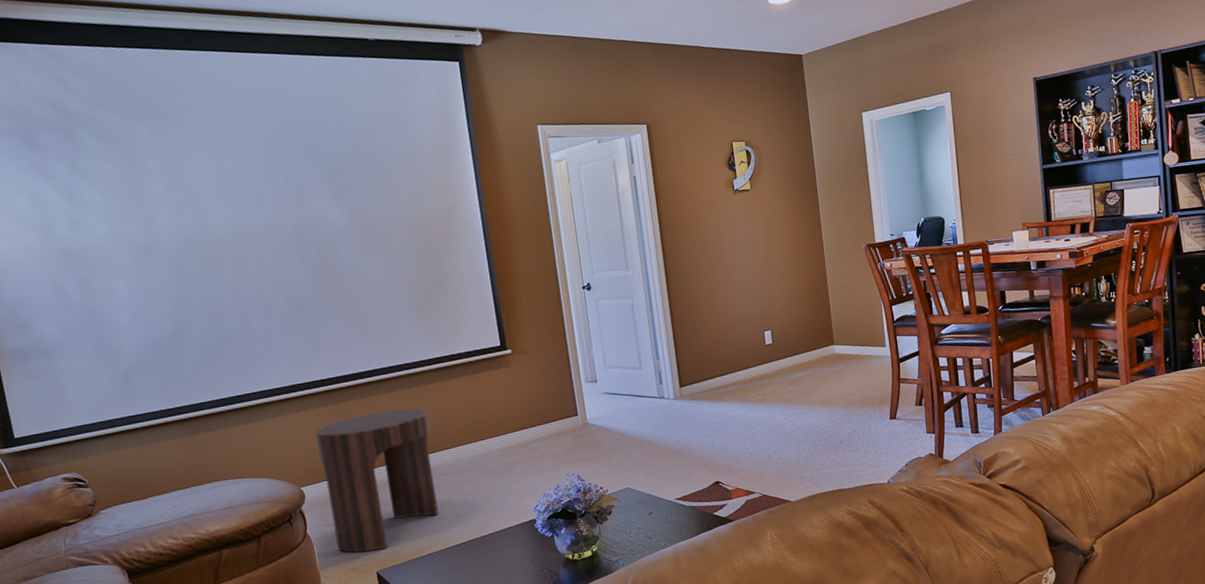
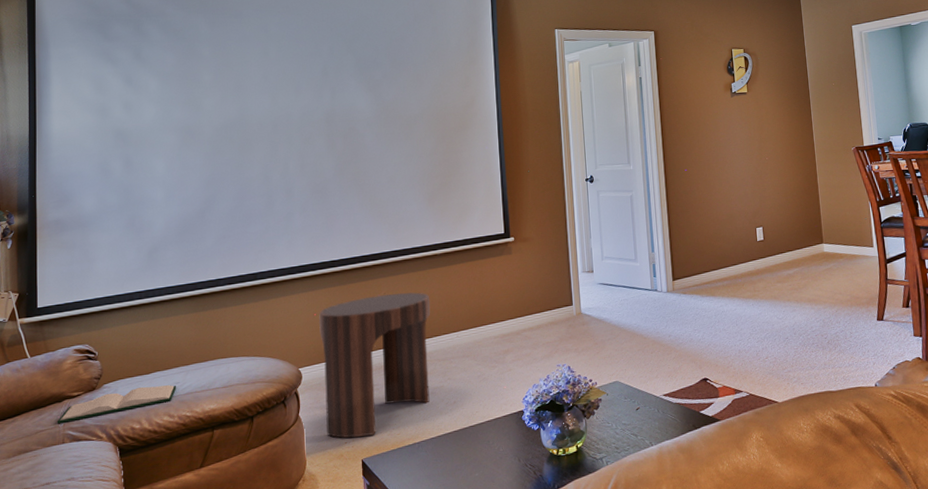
hardback book: none [57,509,177,551] -> present [57,385,177,424]

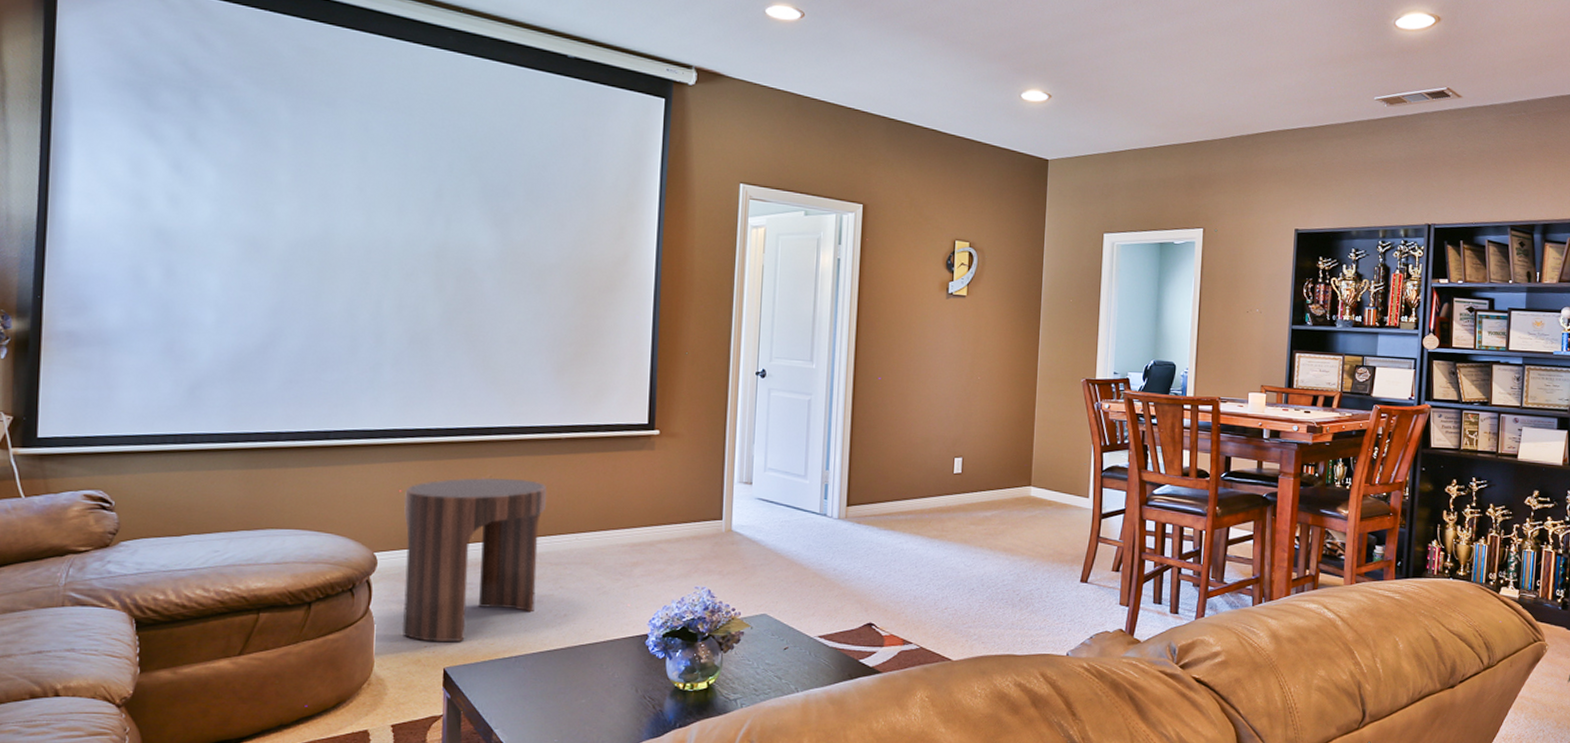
hardback book: present [57,385,177,424] -> none [55,550,216,583]

